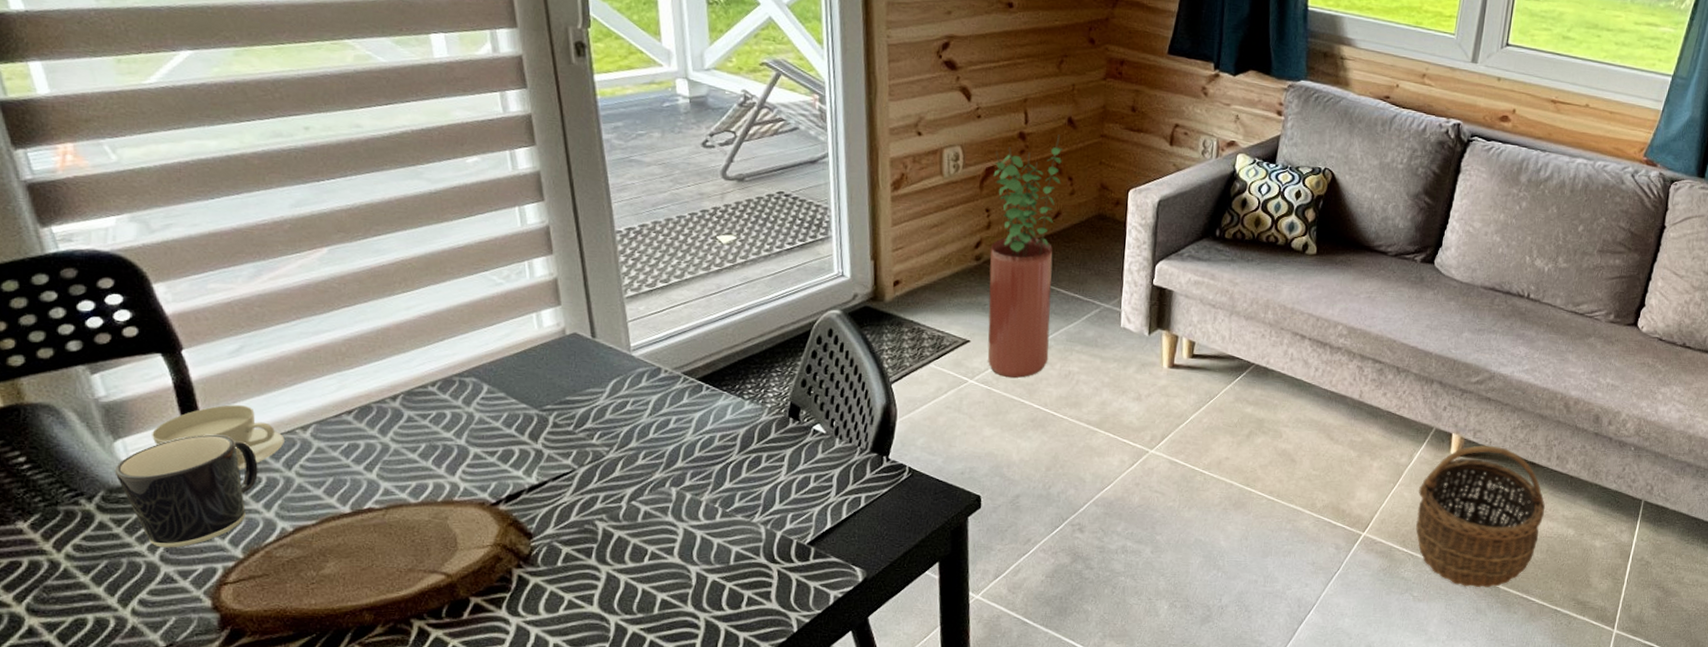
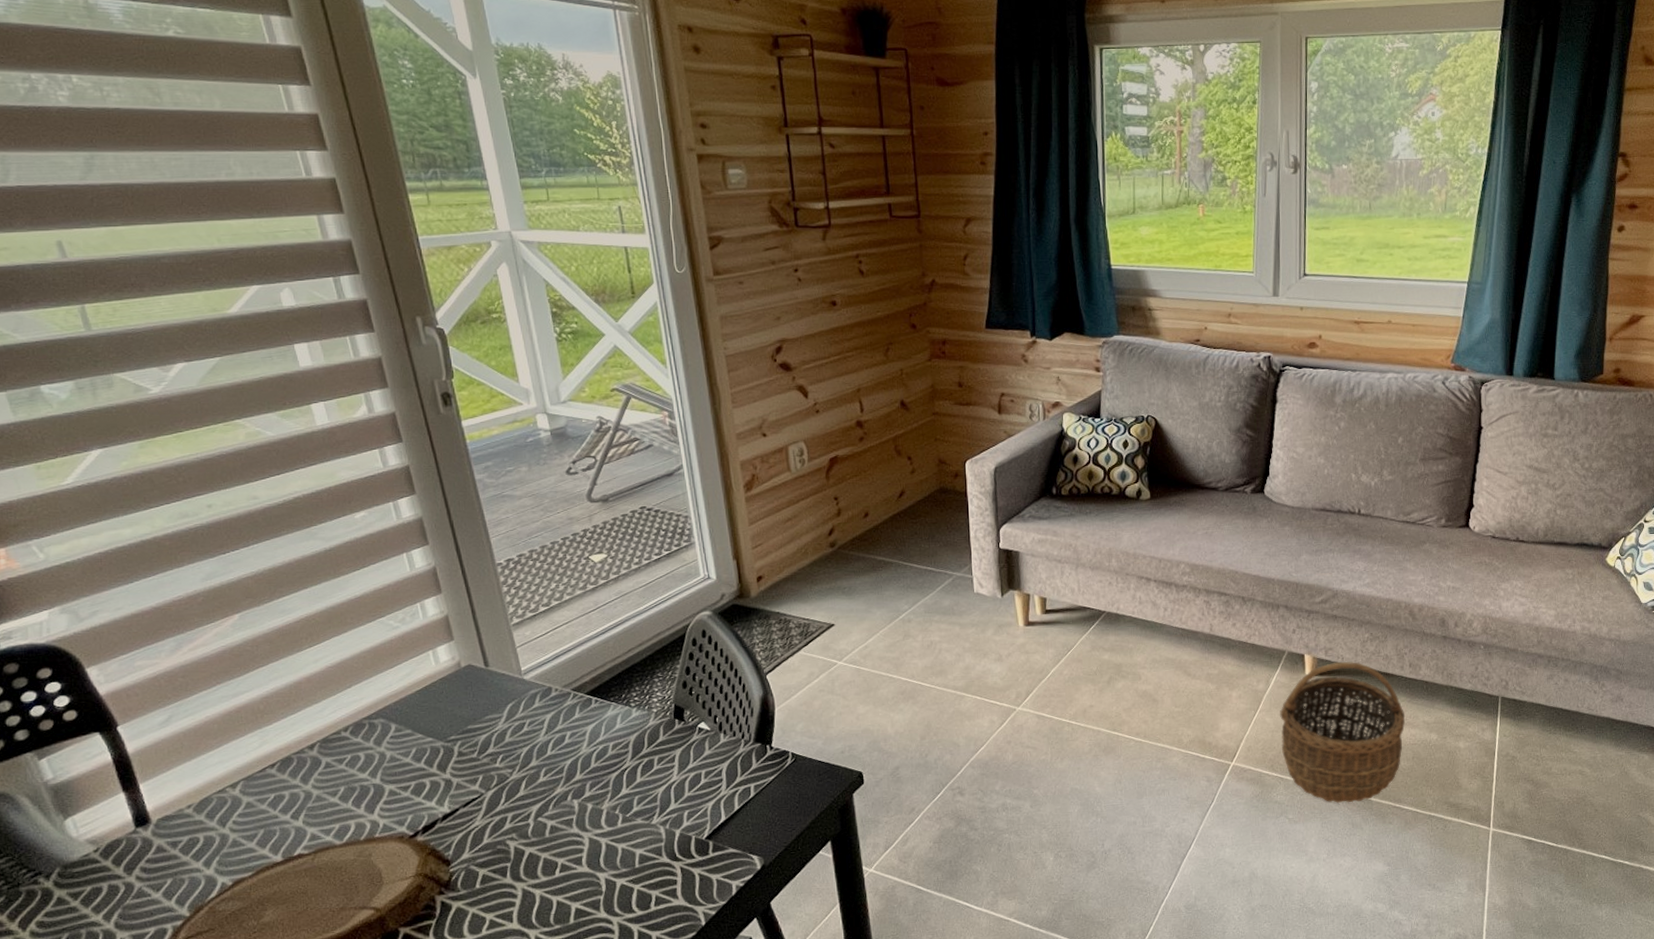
mug: present [114,434,258,548] -> none [67,801,196,915]
teacup: present [152,404,285,470] -> none [97,771,217,833]
vase: present [987,134,1063,378] -> none [836,418,910,655]

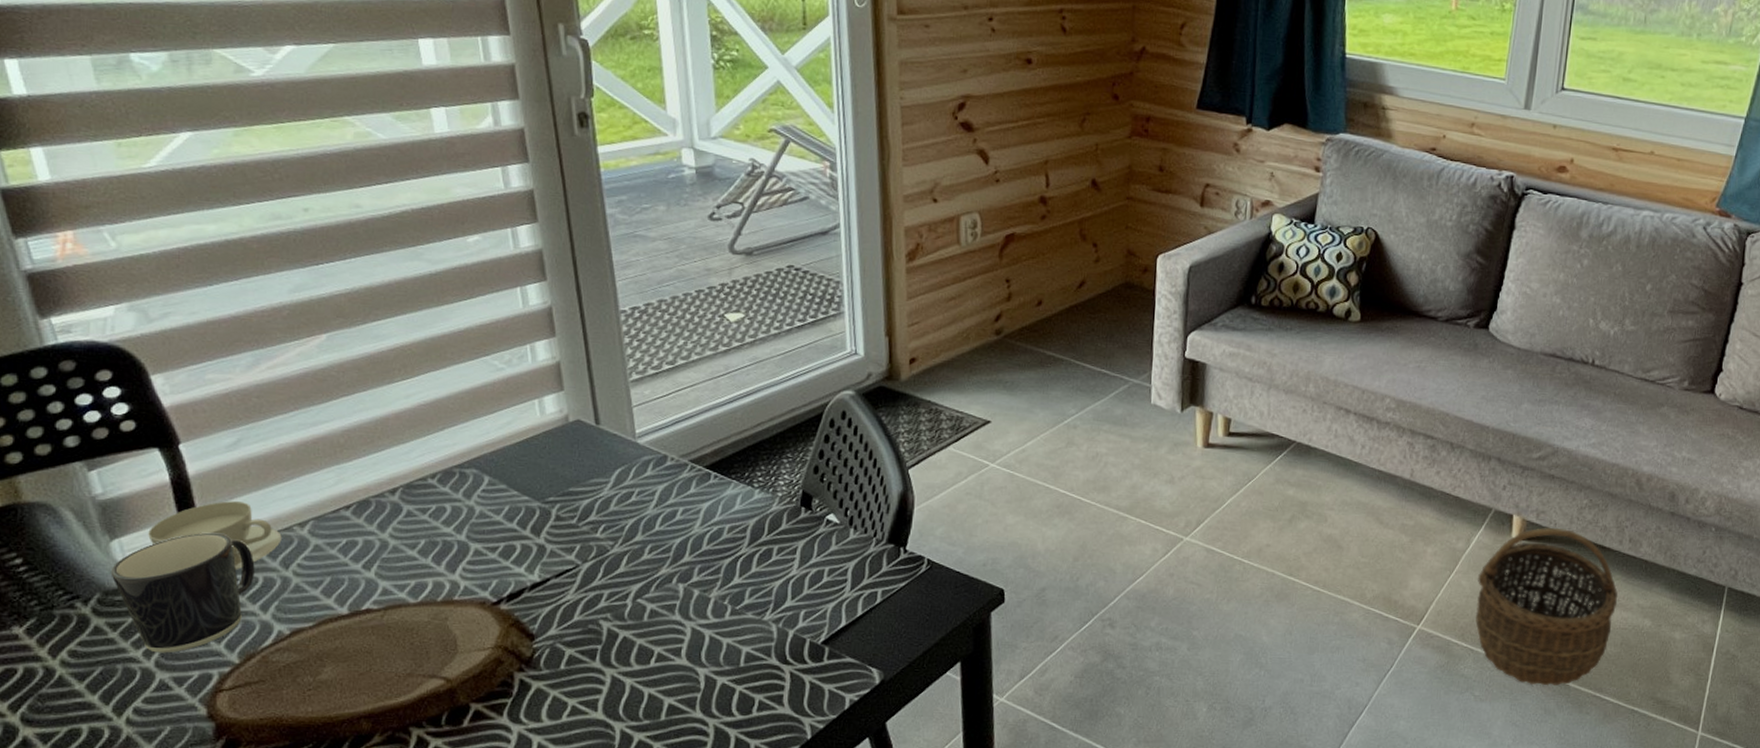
mug: none [67,801,196,915] -> present [110,532,255,653]
teacup: none [97,771,217,833] -> present [148,501,282,570]

